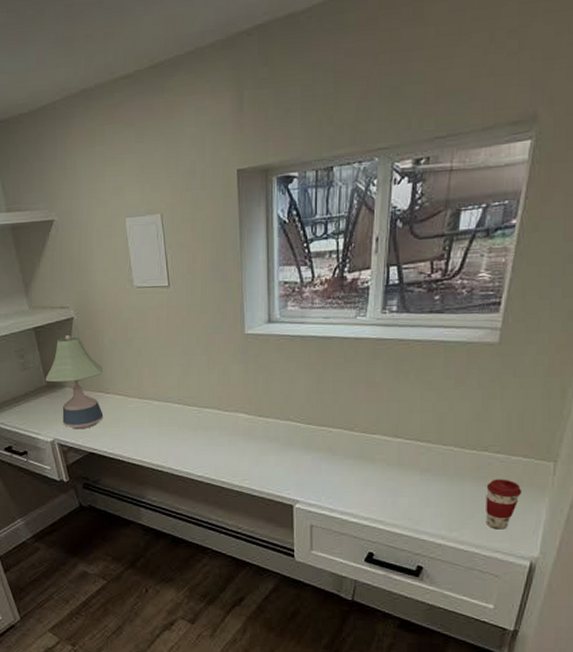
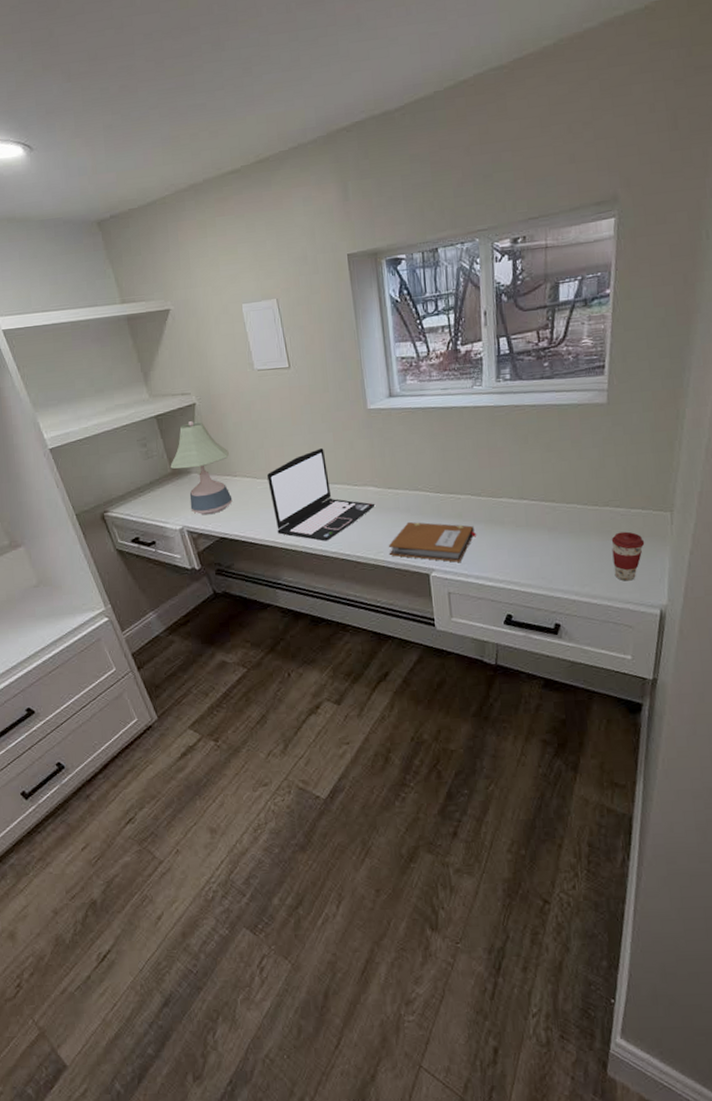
laptop: none [138,371,245,464] -> present [266,448,375,541]
notebook: none [254,451,346,496] -> present [388,521,477,562]

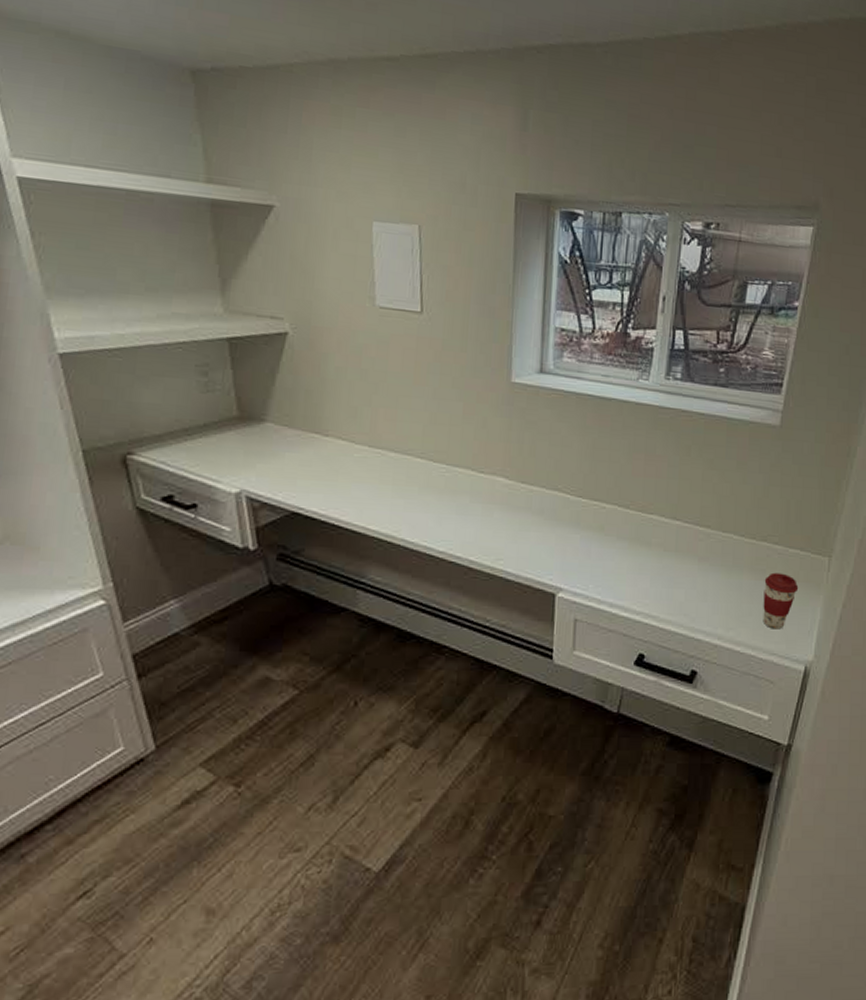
desk lamp: present [170,421,233,515] -> none [237,354,323,480]
laptop: present [266,448,375,541] -> none [368,419,503,536]
notebook: present [388,521,477,562] -> none [510,526,618,584]

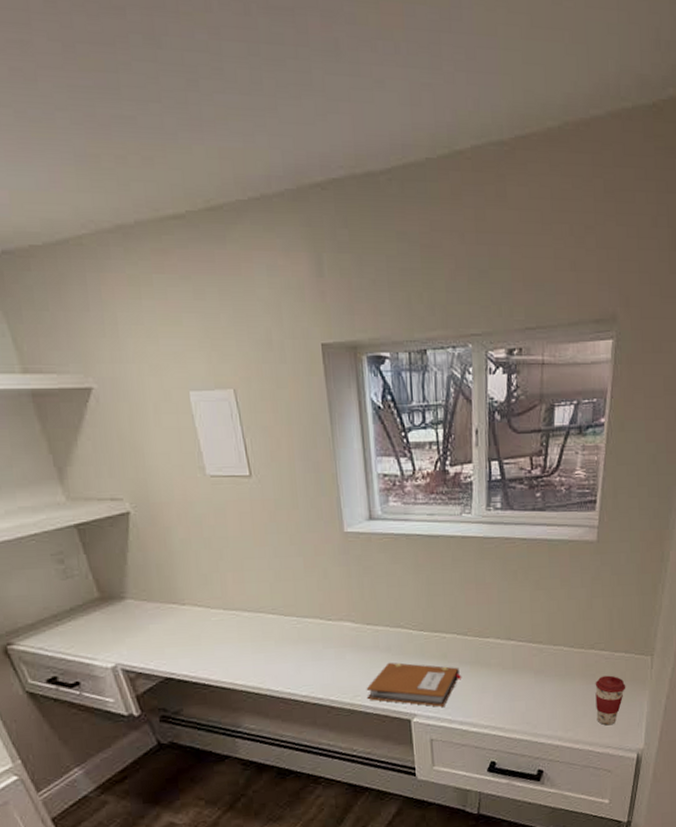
notebook: none [510,526,618,584] -> present [366,662,462,707]

